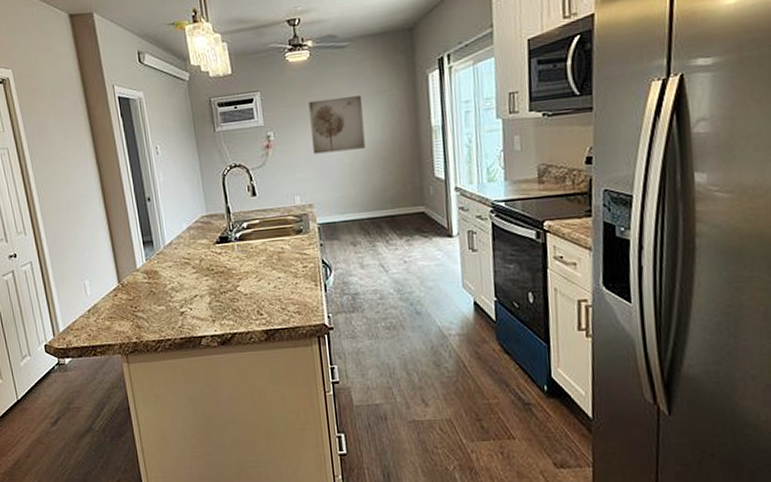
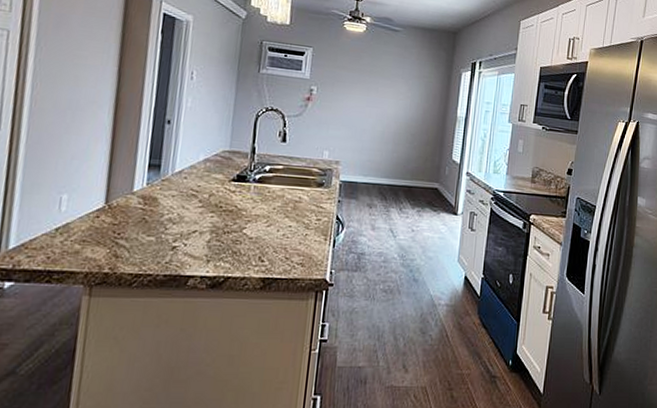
wall art: present [308,95,366,155] -> none [351,68,404,122]

